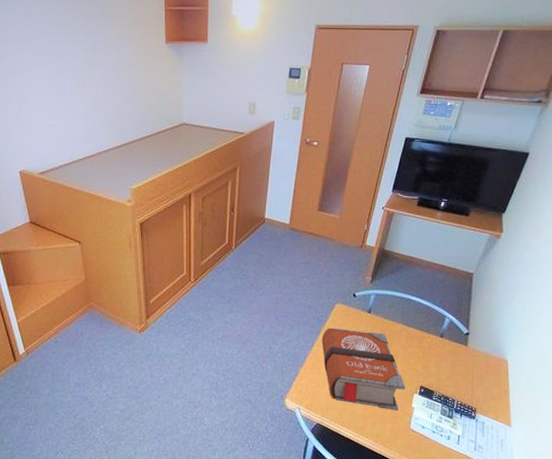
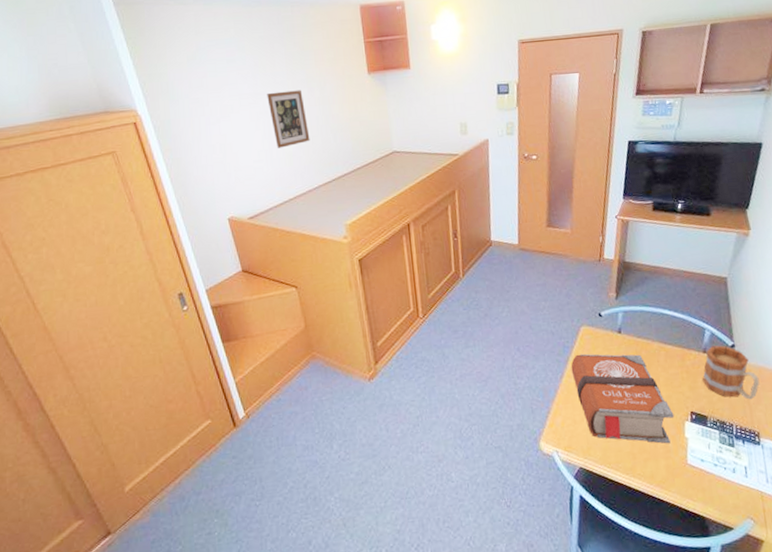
picture frame: none [65,51,104,108] -> present [267,90,310,148]
mug: none [435,332,485,381] -> present [702,345,760,400]

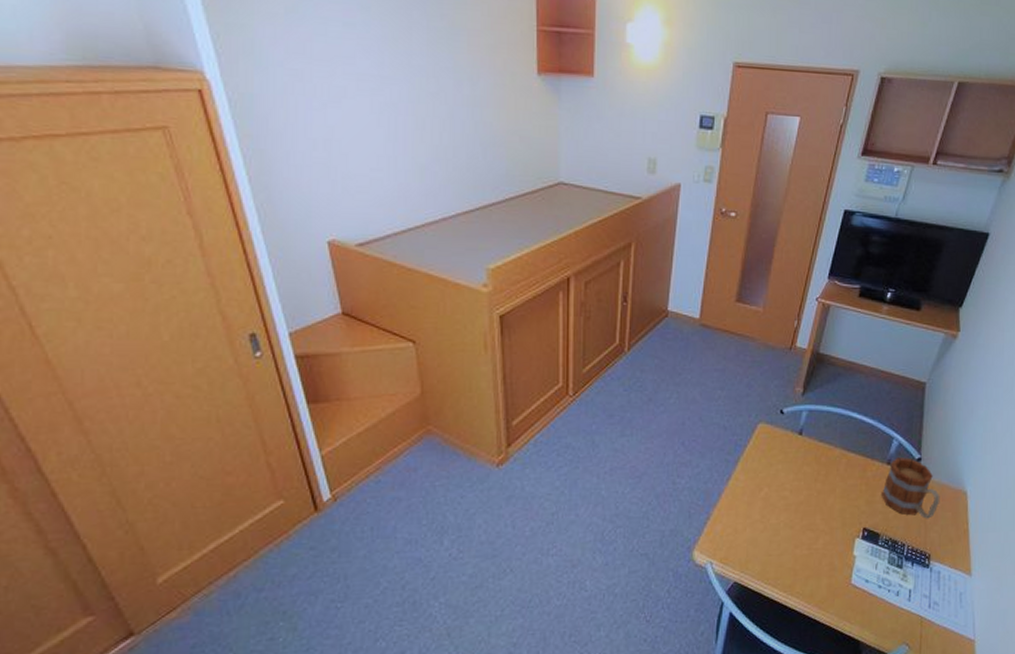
picture frame: present [267,90,310,148] -> none [396,78,451,157]
bible: present [571,353,674,444] -> none [740,454,845,562]

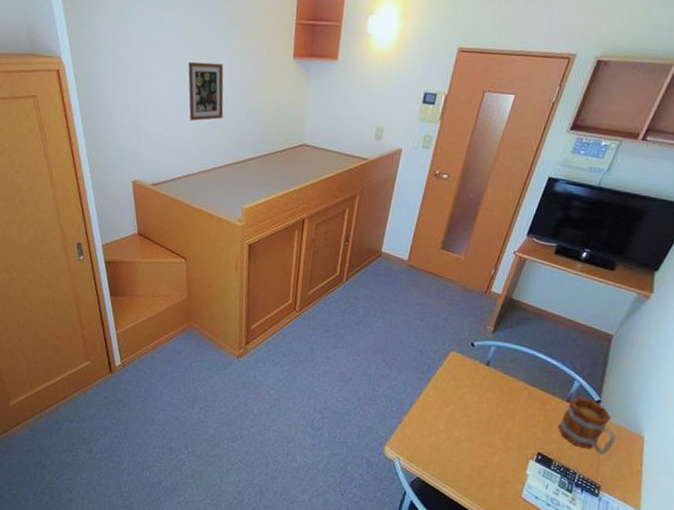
picture frame: none [396,78,451,157] -> present [188,61,224,121]

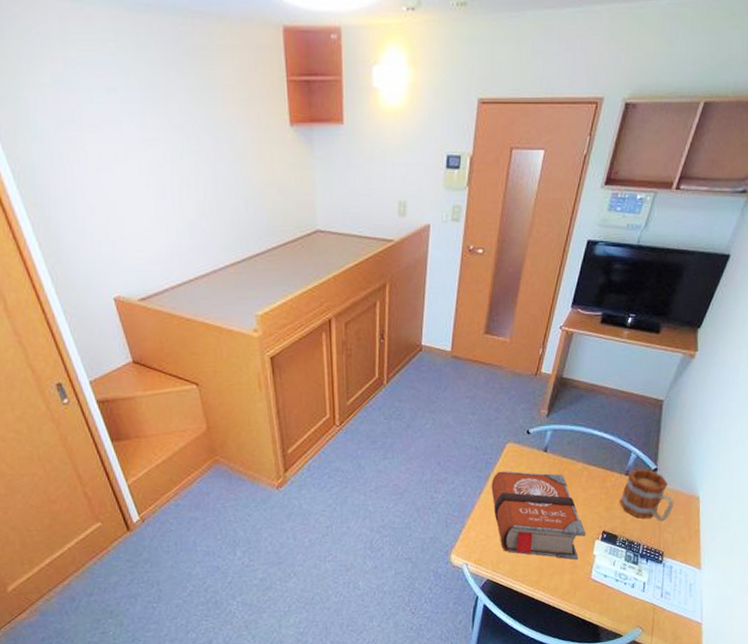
picture frame: present [188,61,224,121] -> none [160,139,215,214]
bible: none [430,376,521,476] -> present [491,471,586,560]

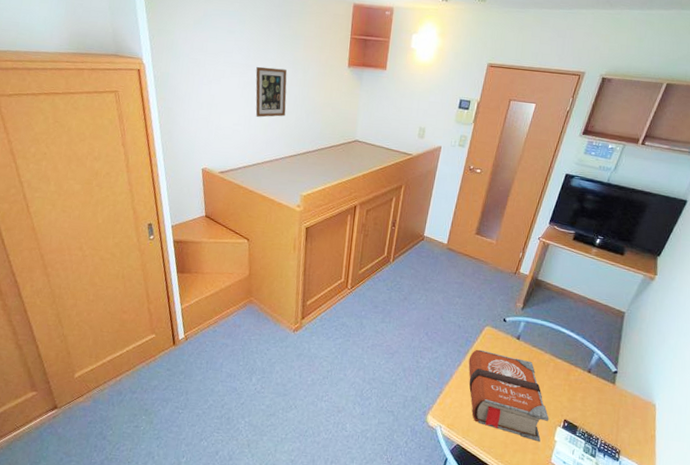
picture frame: none [160,139,215,214] -> present [255,66,288,118]
mug: present [619,468,674,522] -> none [580,368,632,421]

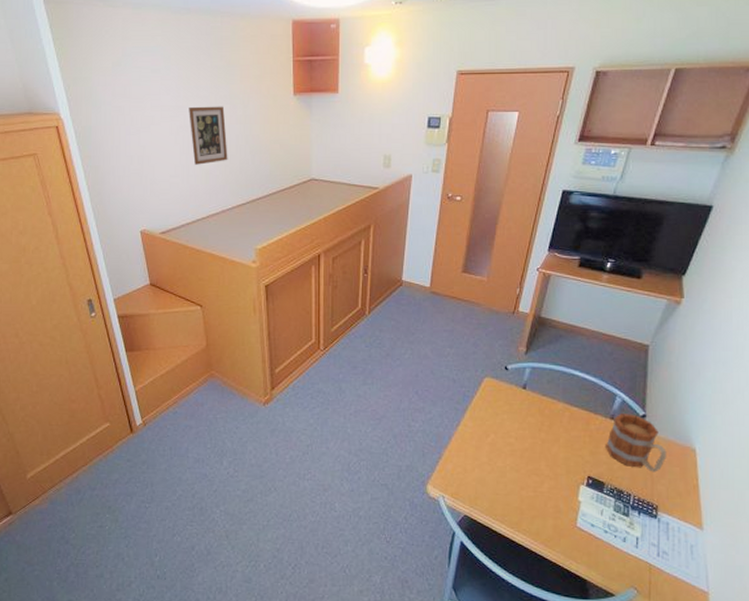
bible: present [468,349,549,442] -> none [468,405,570,505]
mug: none [580,368,632,421] -> present [604,413,667,472]

